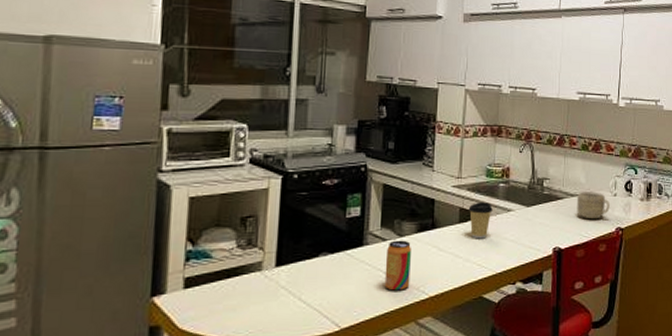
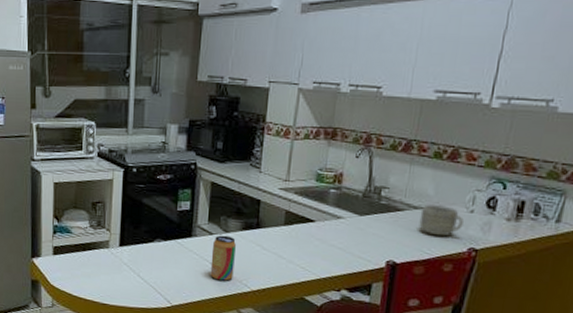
coffee cup: present [468,202,493,239] -> none [294,206,321,243]

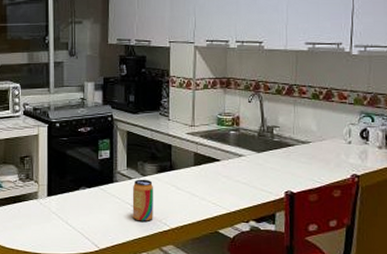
mug: present [419,203,464,237] -> none [308,138,344,166]

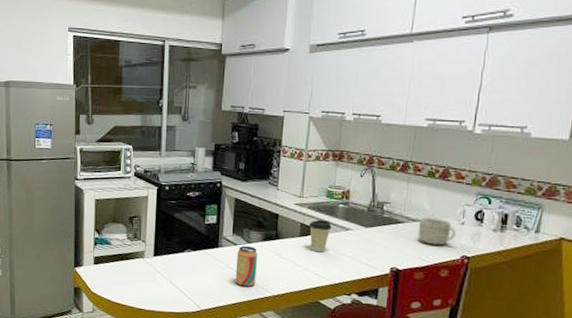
coffee cup: none [202,148,225,181] -> present [308,220,332,253]
mug: none [308,138,344,166] -> present [417,216,456,246]

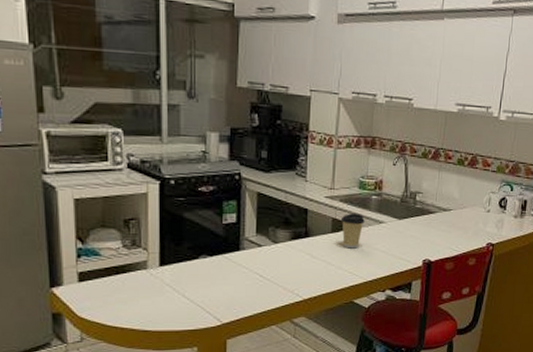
beverage can: present [235,245,257,287] -> none [261,246,285,292]
mug: present [417,216,456,246] -> none [448,205,482,234]

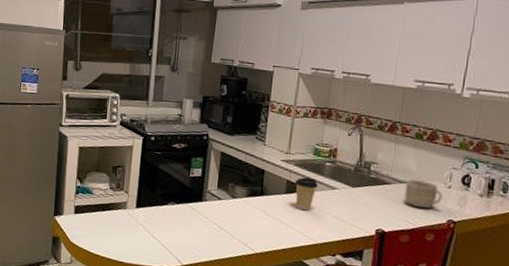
mug: none [448,205,482,234] -> present [404,179,442,209]

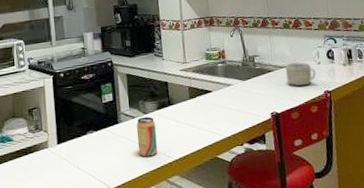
beverage can: none [218,200,242,244] -> present [136,116,158,157]
coffee cup: present [294,177,318,211] -> none [195,80,216,111]

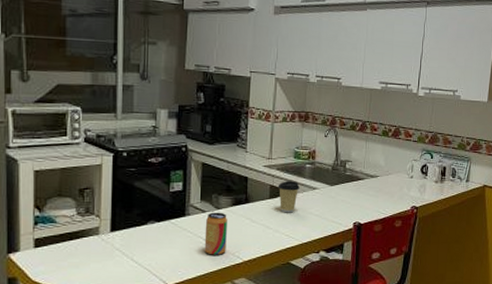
coffee cup: none [195,80,216,111] -> present [277,181,300,213]
mug: present [285,62,316,86] -> none [375,172,406,199]

